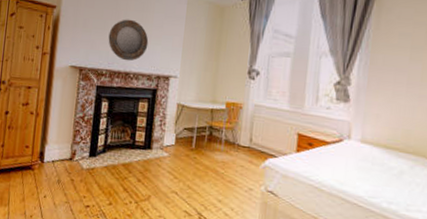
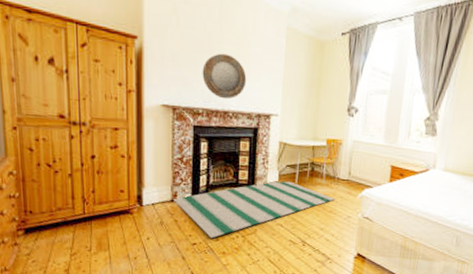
rug: none [72,144,235,202] -> present [173,181,335,239]

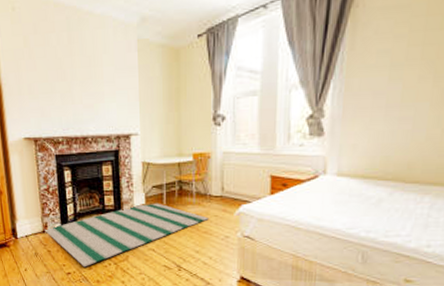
home mirror: present [202,53,247,99] -> none [58,78,102,125]

